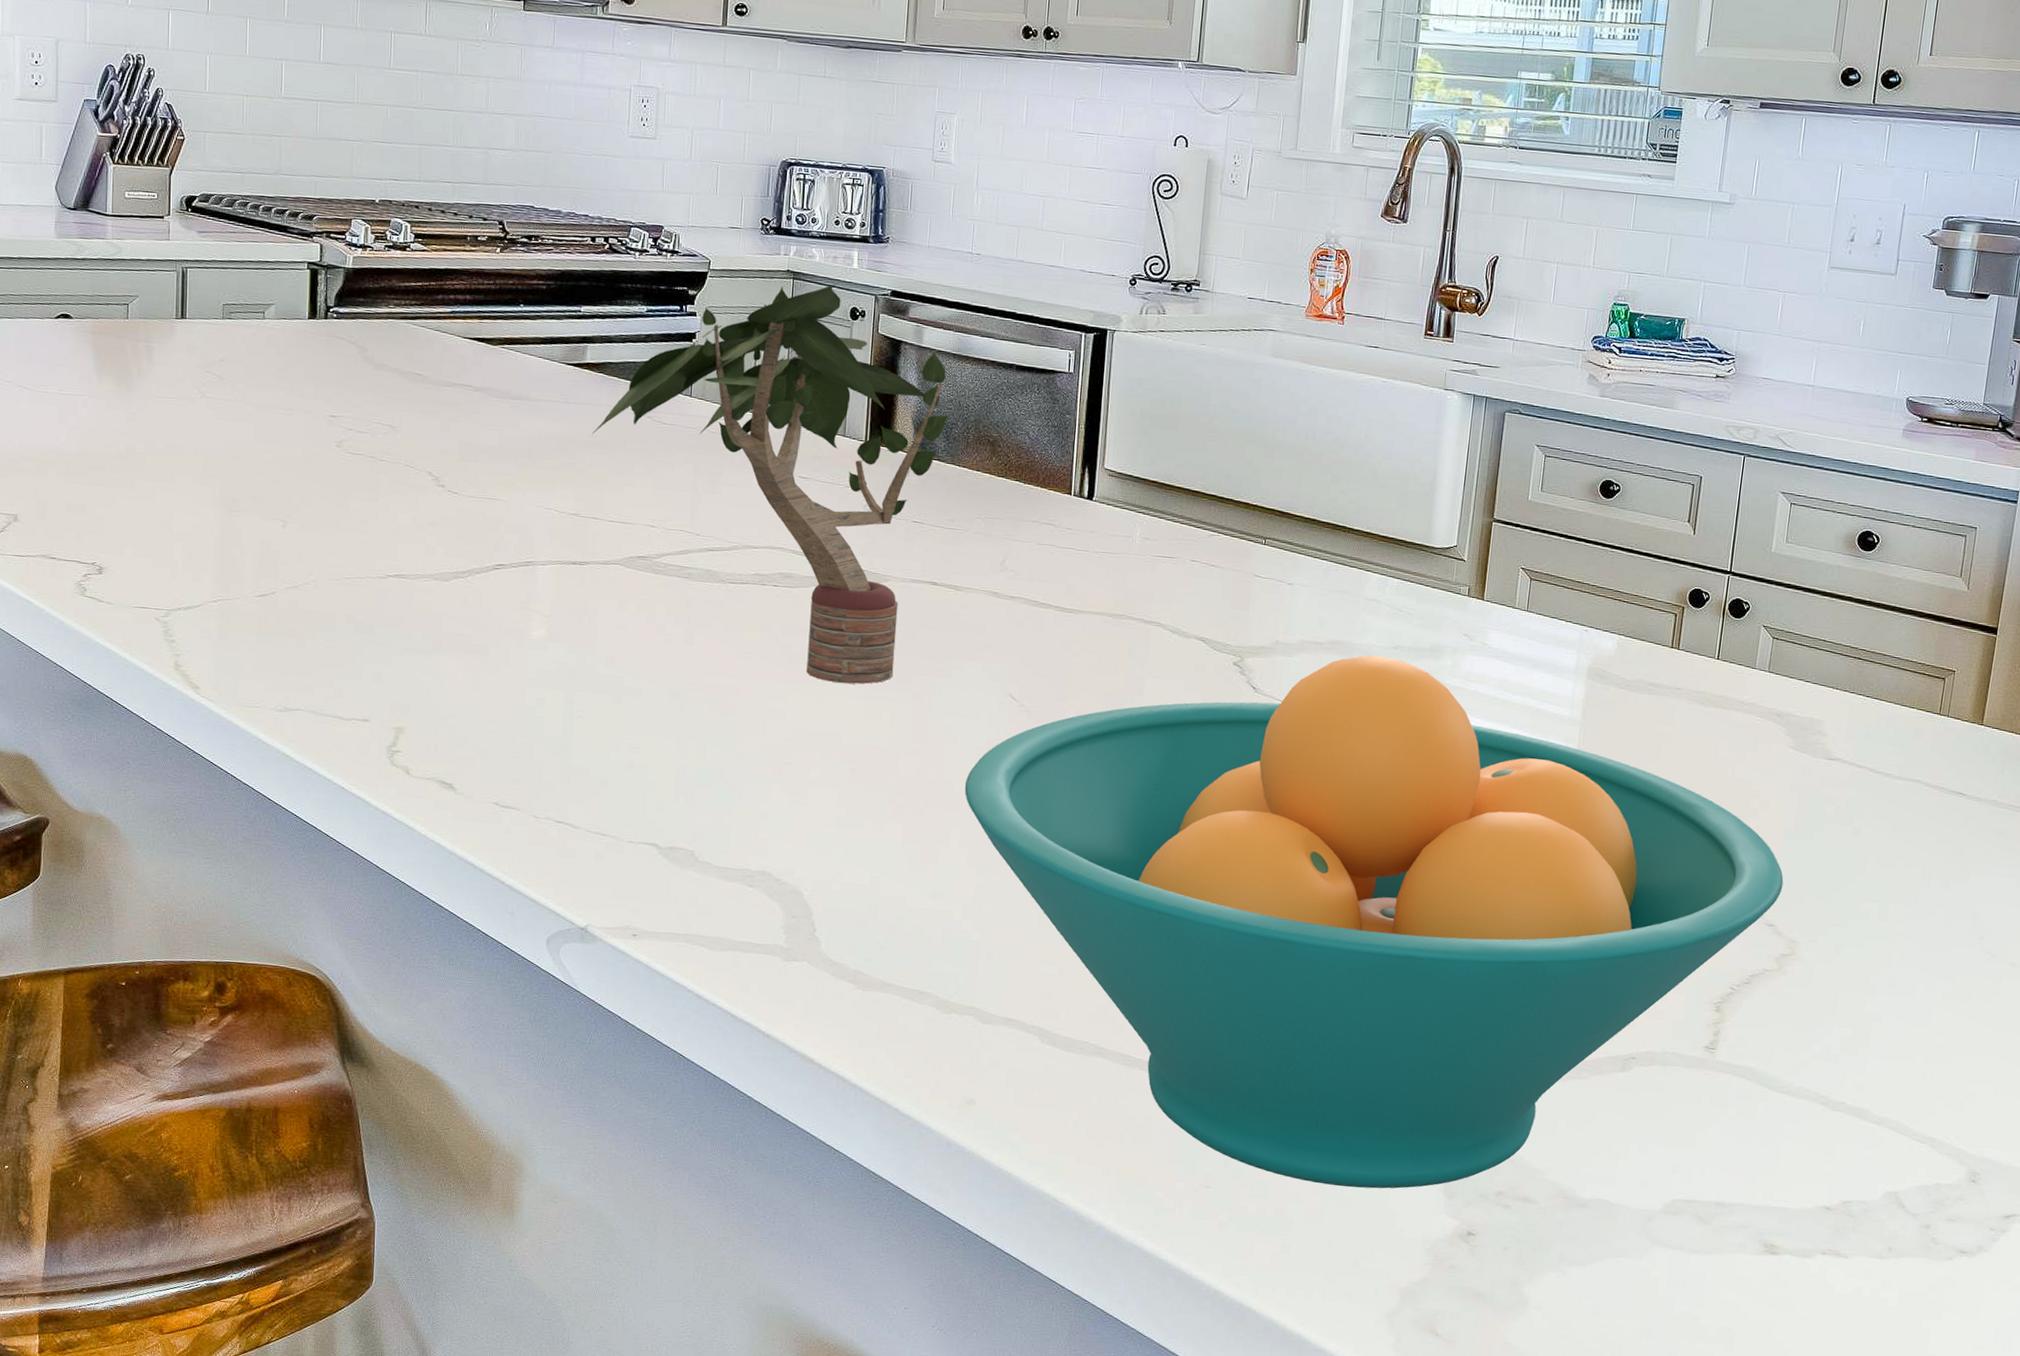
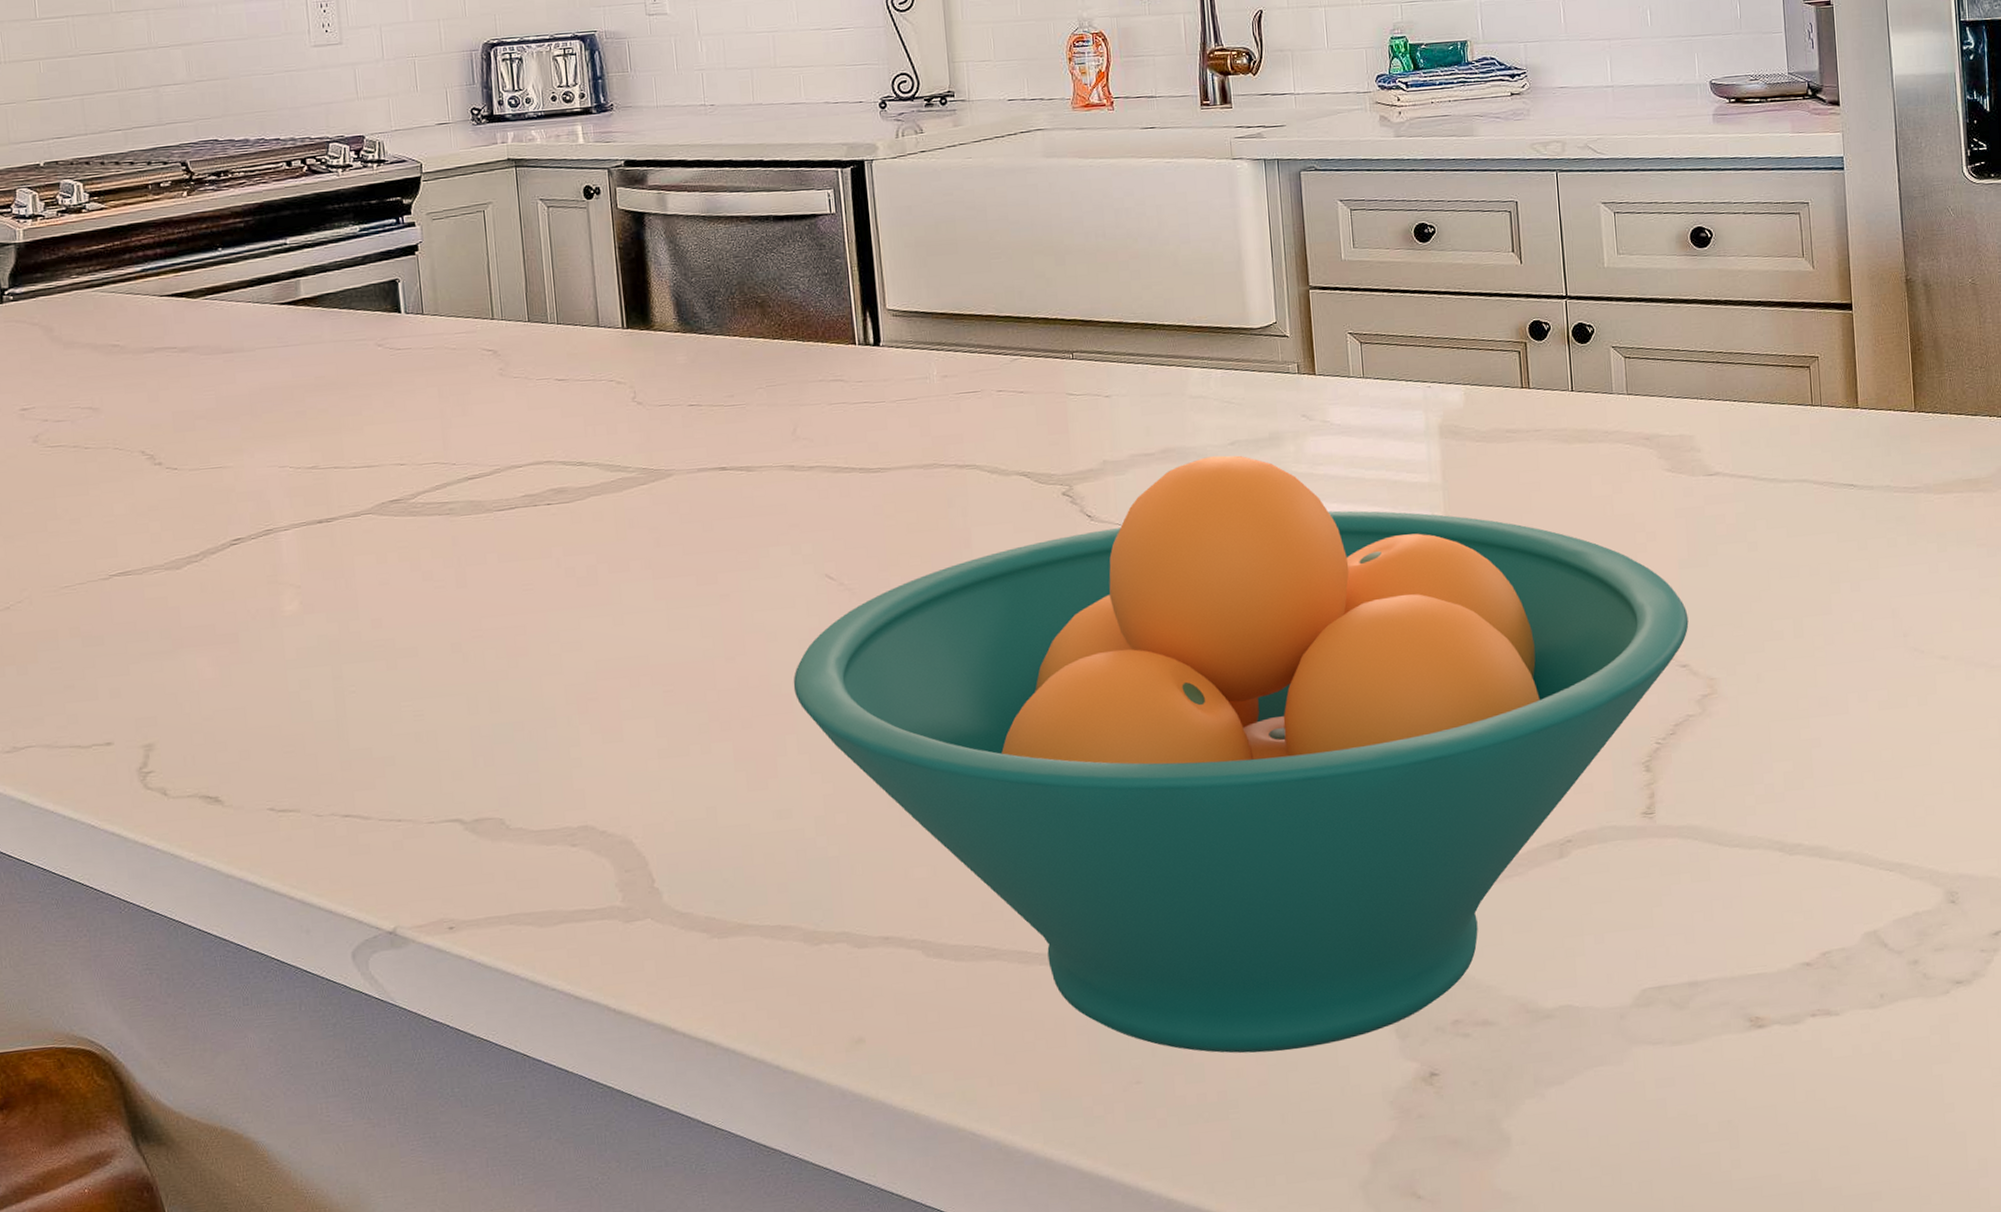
potted plant: present [591,284,949,684] -> none [318,164,709,599]

